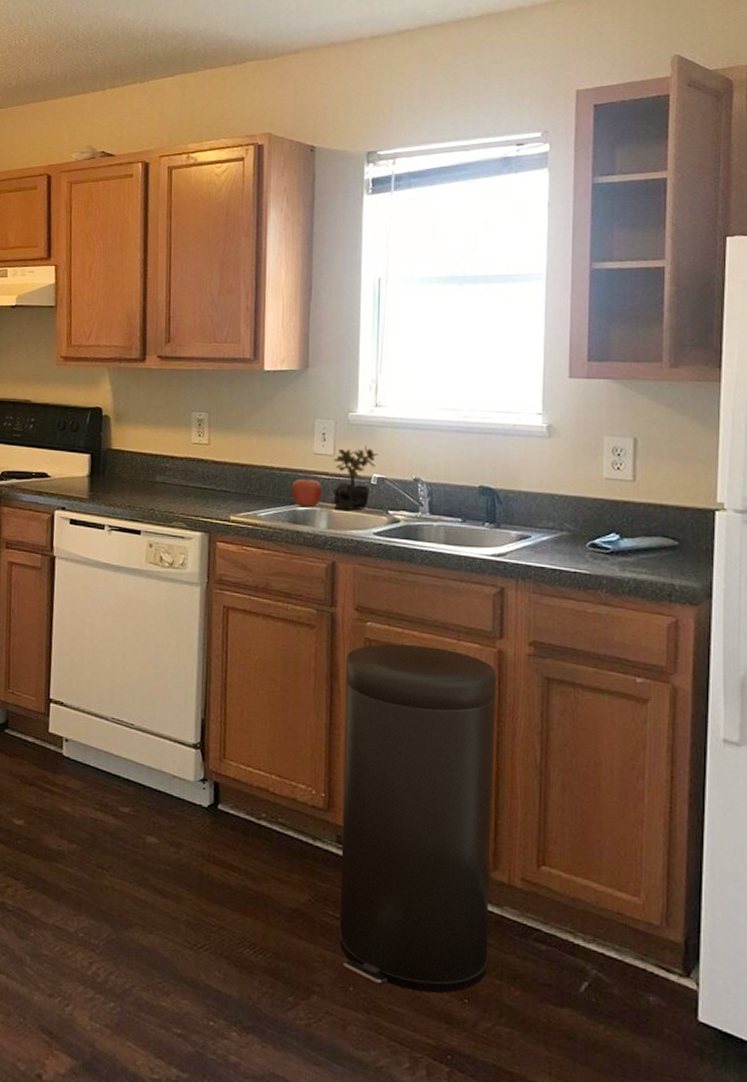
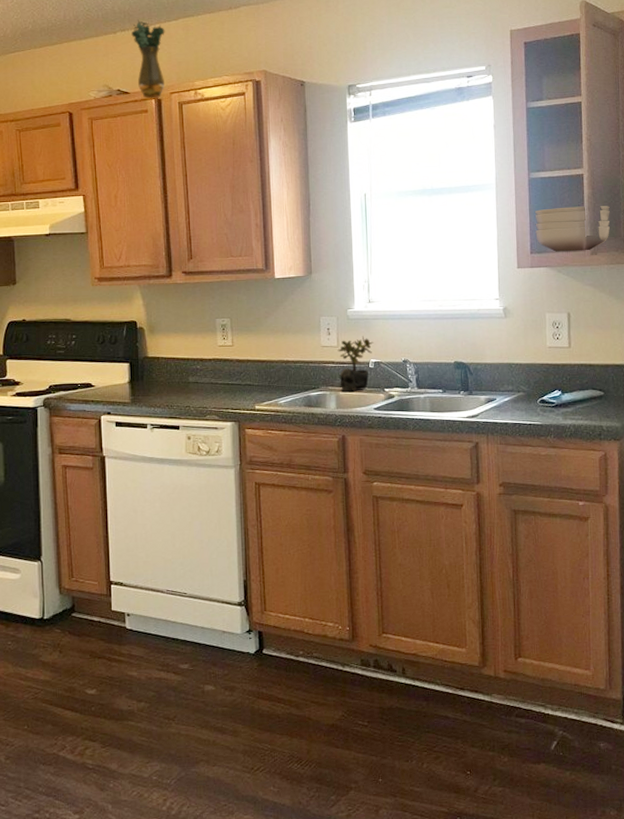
vase: none [122,75,159,162] -> present [131,19,165,98]
fruit: present [291,474,323,507] -> none [304,364,331,392]
pedal bin: present [339,643,496,993] -> none [358,496,483,774]
bowl: none [596,306,699,363] -> present [534,206,611,252]

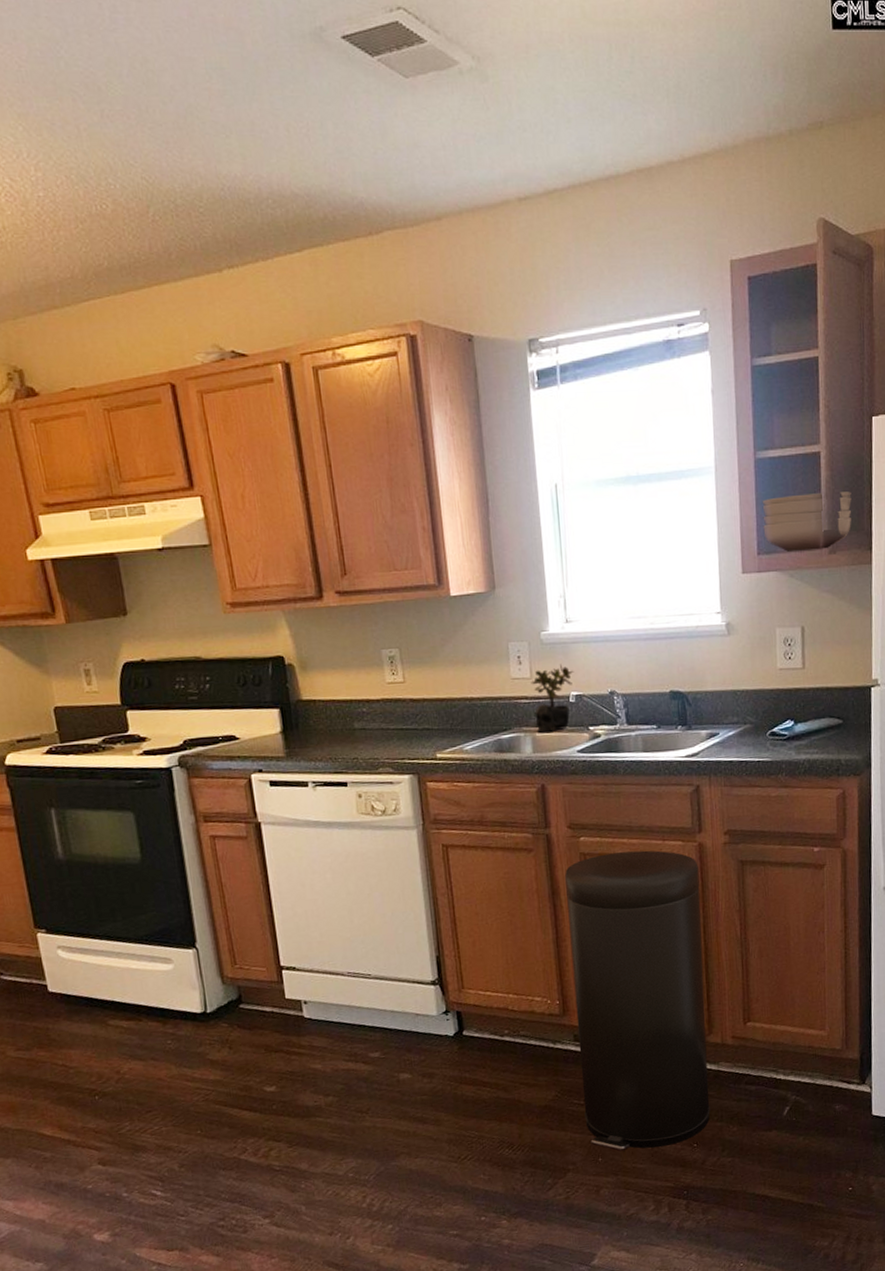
vase: present [131,19,165,98] -> none [242,251,293,362]
pedal bin: none [358,496,483,774] -> present [564,850,710,1152]

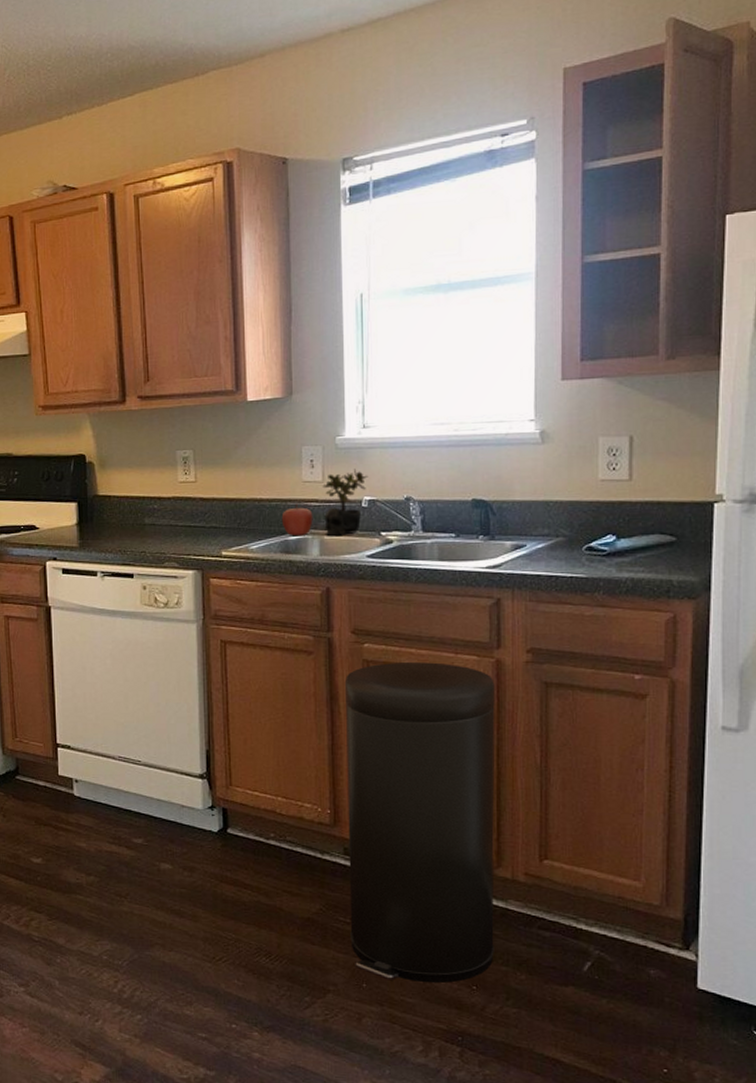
fruit: none [493,701,524,734] -> present [281,503,313,536]
bowl: present [762,491,852,552] -> none [588,294,697,357]

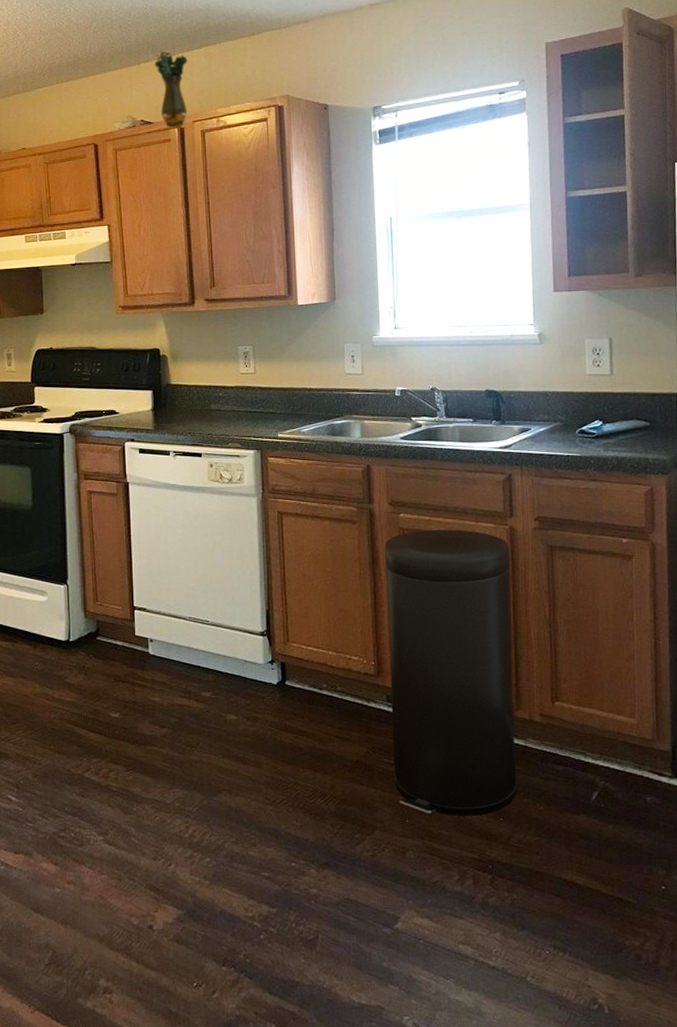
vase: none [79,99,119,193] -> present [155,49,188,128]
fruit: present [281,503,313,536] -> none [328,392,355,420]
succulent plant: present [322,469,369,536] -> none [362,363,400,420]

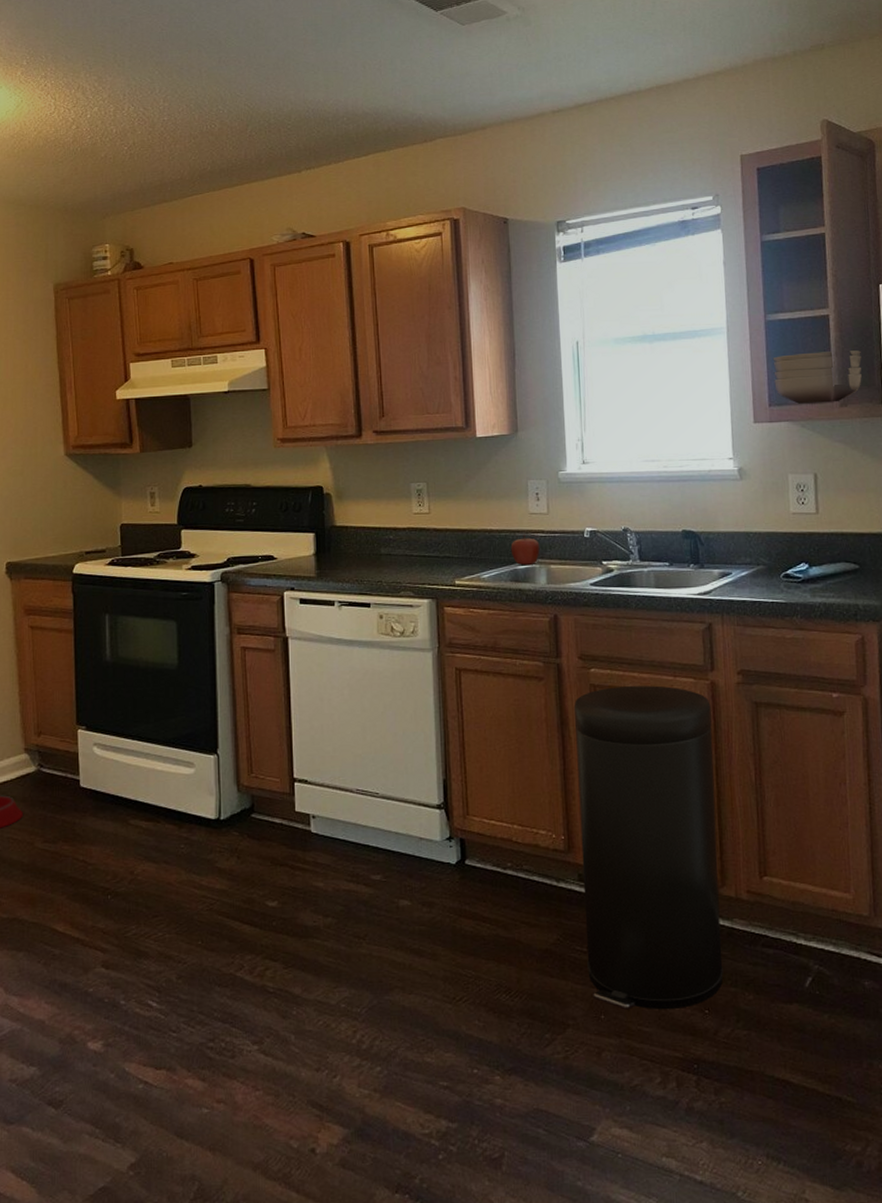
vase: present [155,49,188,128] -> none [317,156,354,241]
fruit: none [328,392,355,420] -> present [510,534,540,565]
bowl: none [572,224,657,274] -> present [772,350,863,404]

